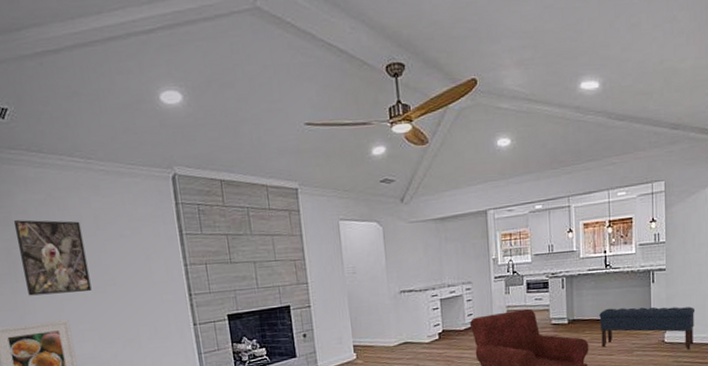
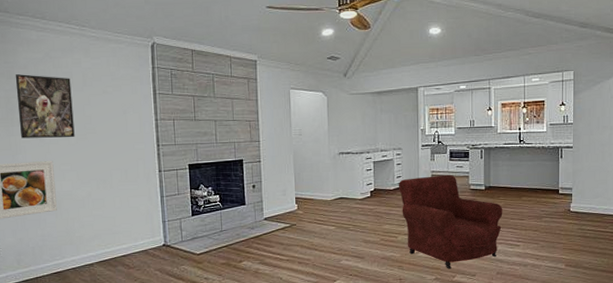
bench: present [599,307,696,349] -> none [513,178,599,219]

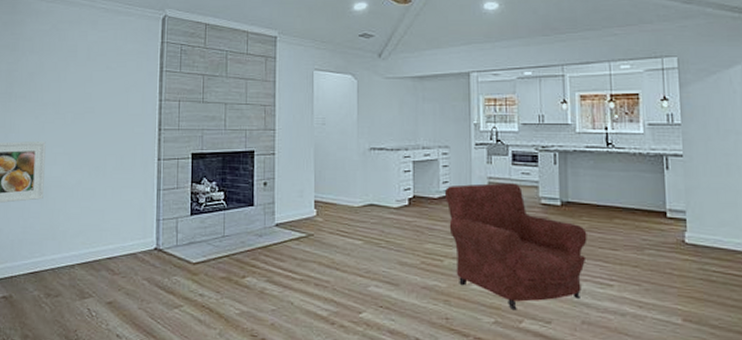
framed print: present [15,74,75,139] -> none [17,46,75,116]

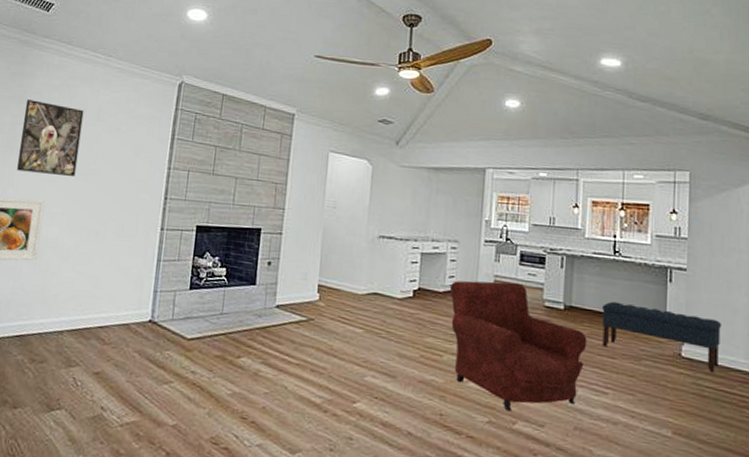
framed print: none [17,46,75,116] -> present [17,100,84,176]
bench: none [600,193,725,256] -> present [602,301,722,372]

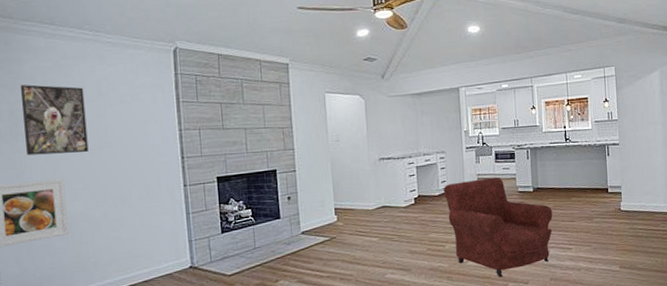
bench: present [602,301,722,372] -> none [561,177,647,217]

